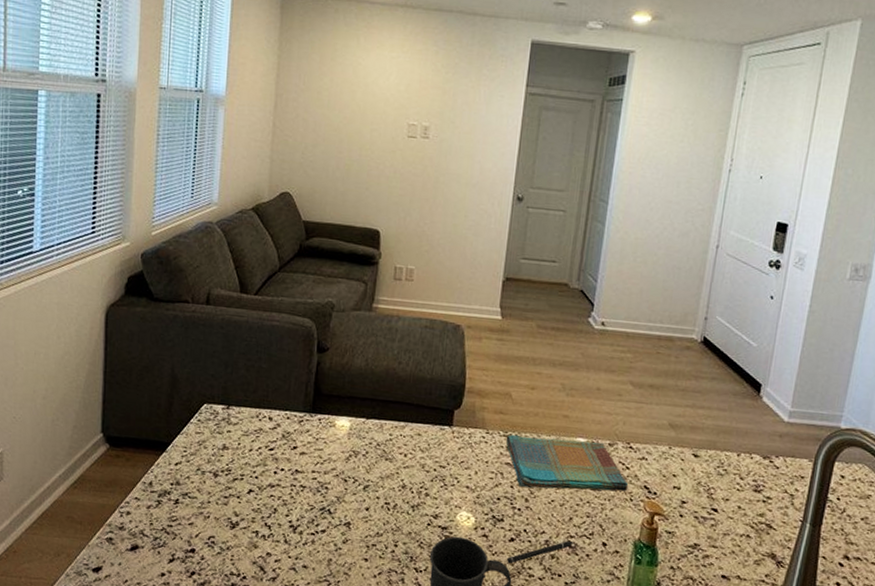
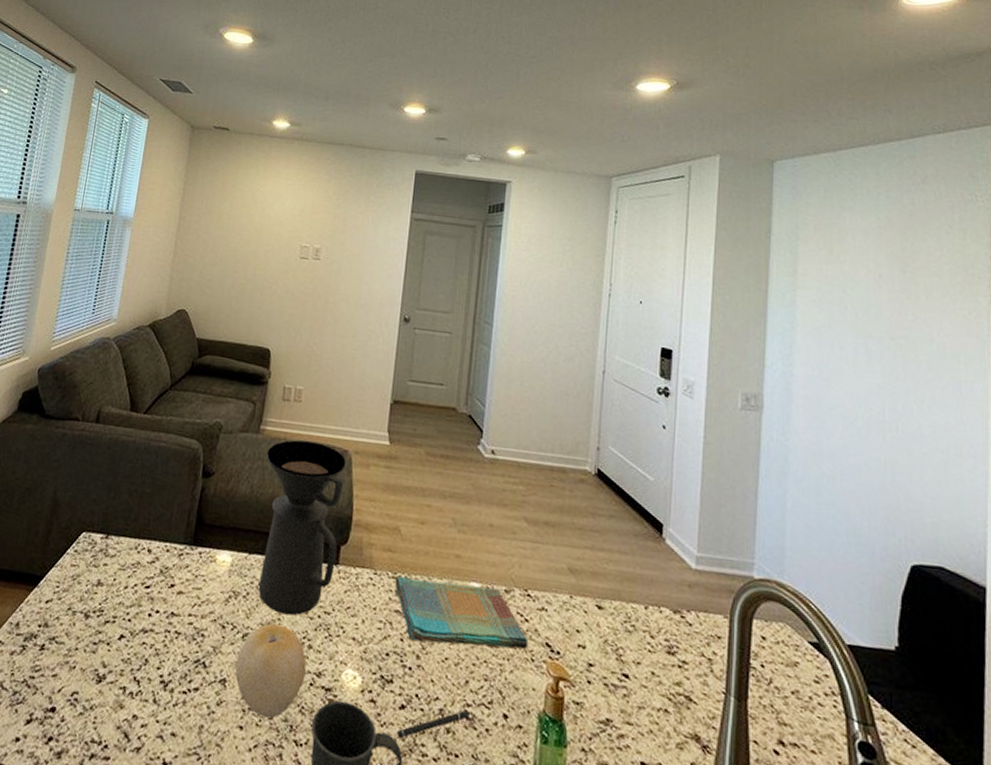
fruit: none [358,477,424,552] -> present [235,624,306,719]
coffee maker: none [376,317,459,470] -> present [258,440,346,616]

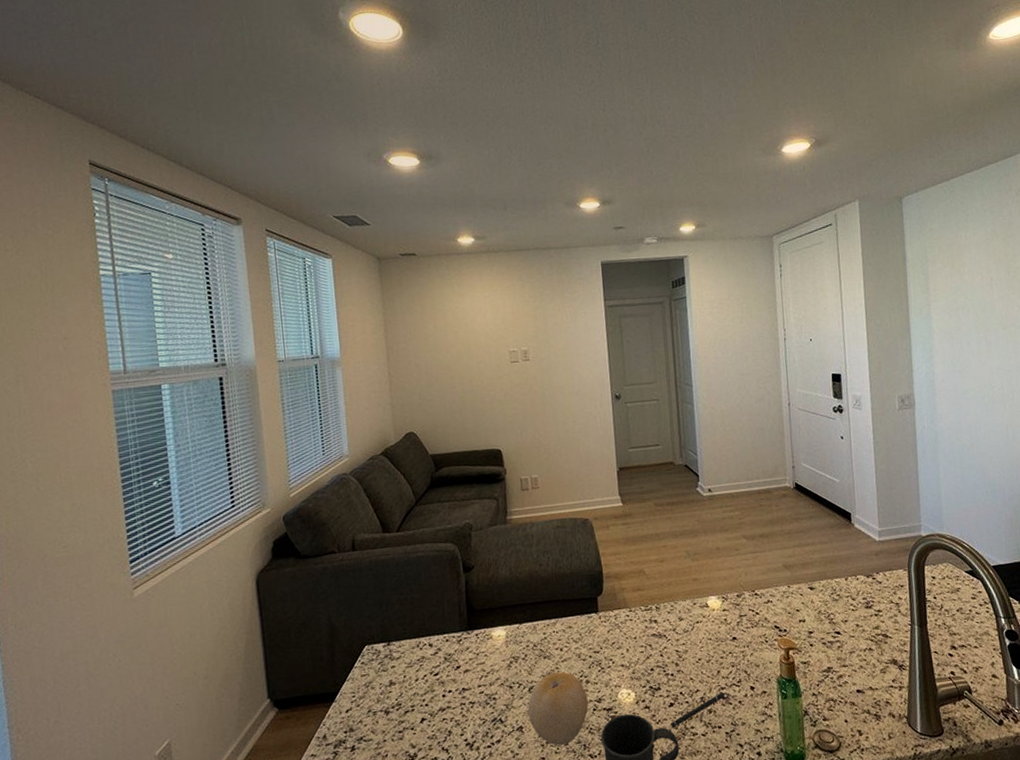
coffee maker: present [258,440,346,616] -> none [517,518,596,664]
dish towel: present [394,575,529,650] -> none [647,595,762,653]

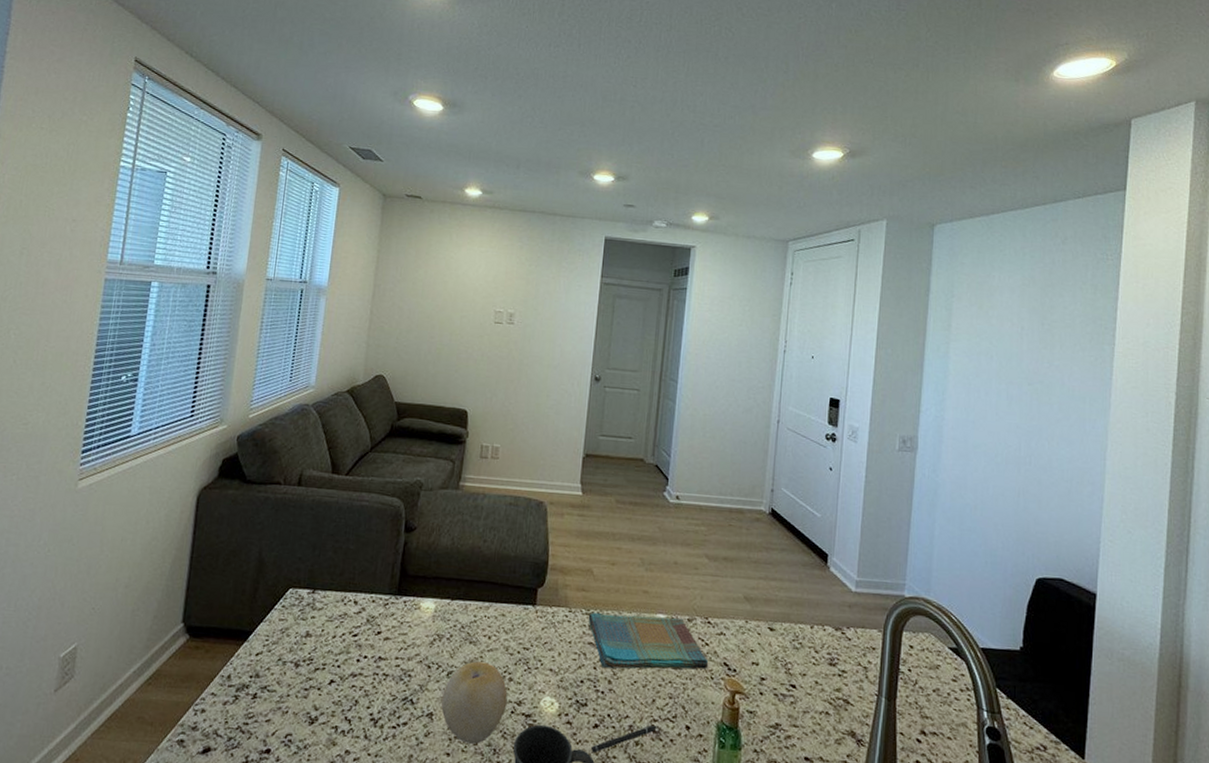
dish towel: none [647,595,762,653] -> present [588,612,709,670]

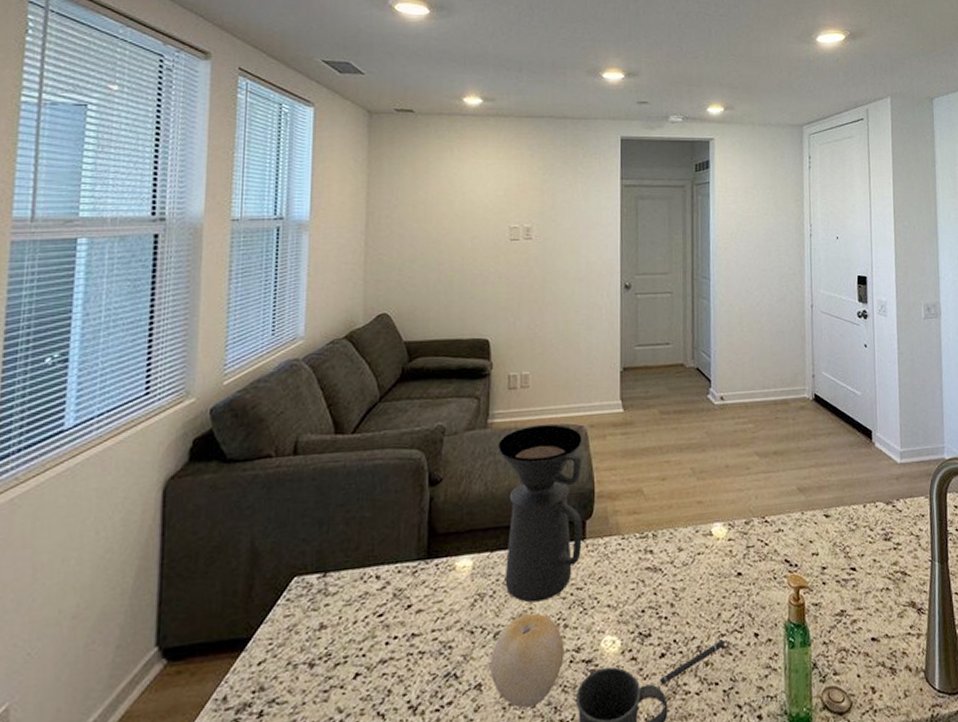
coffee maker: none [461,494,542,653] -> present [497,424,582,603]
dish towel: present [588,612,709,670] -> none [643,522,770,591]

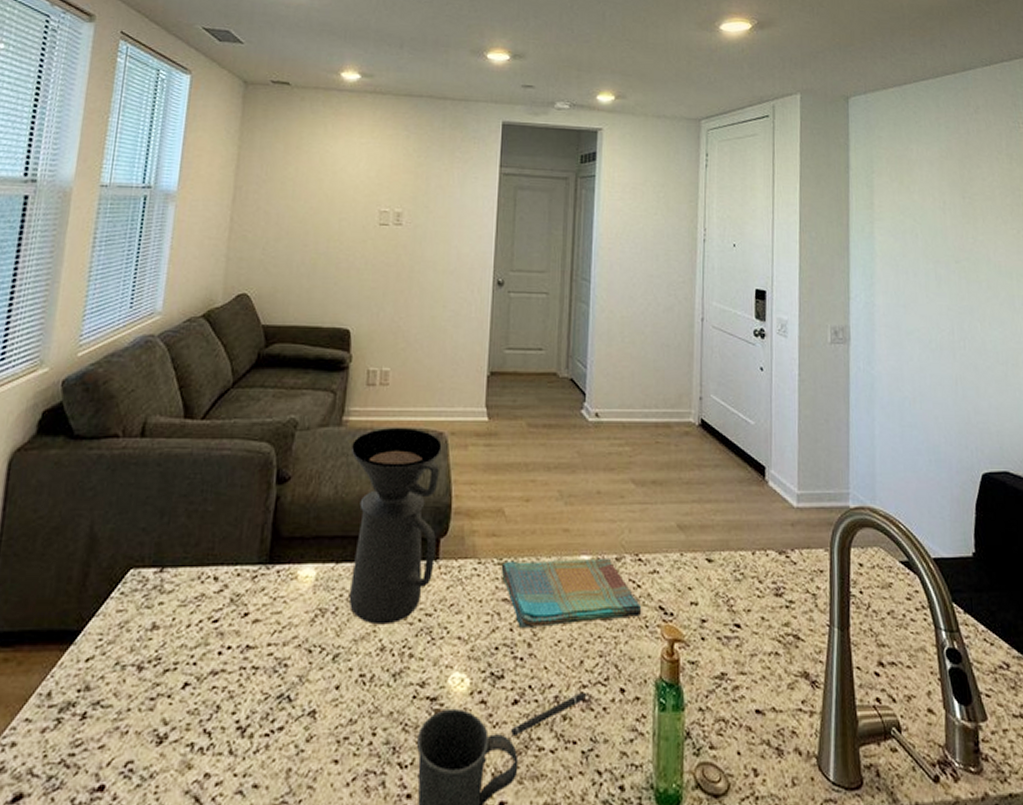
fruit: present [489,613,564,709] -> none [325,637,408,744]
dish towel: none [643,522,770,591] -> present [501,558,642,628]

